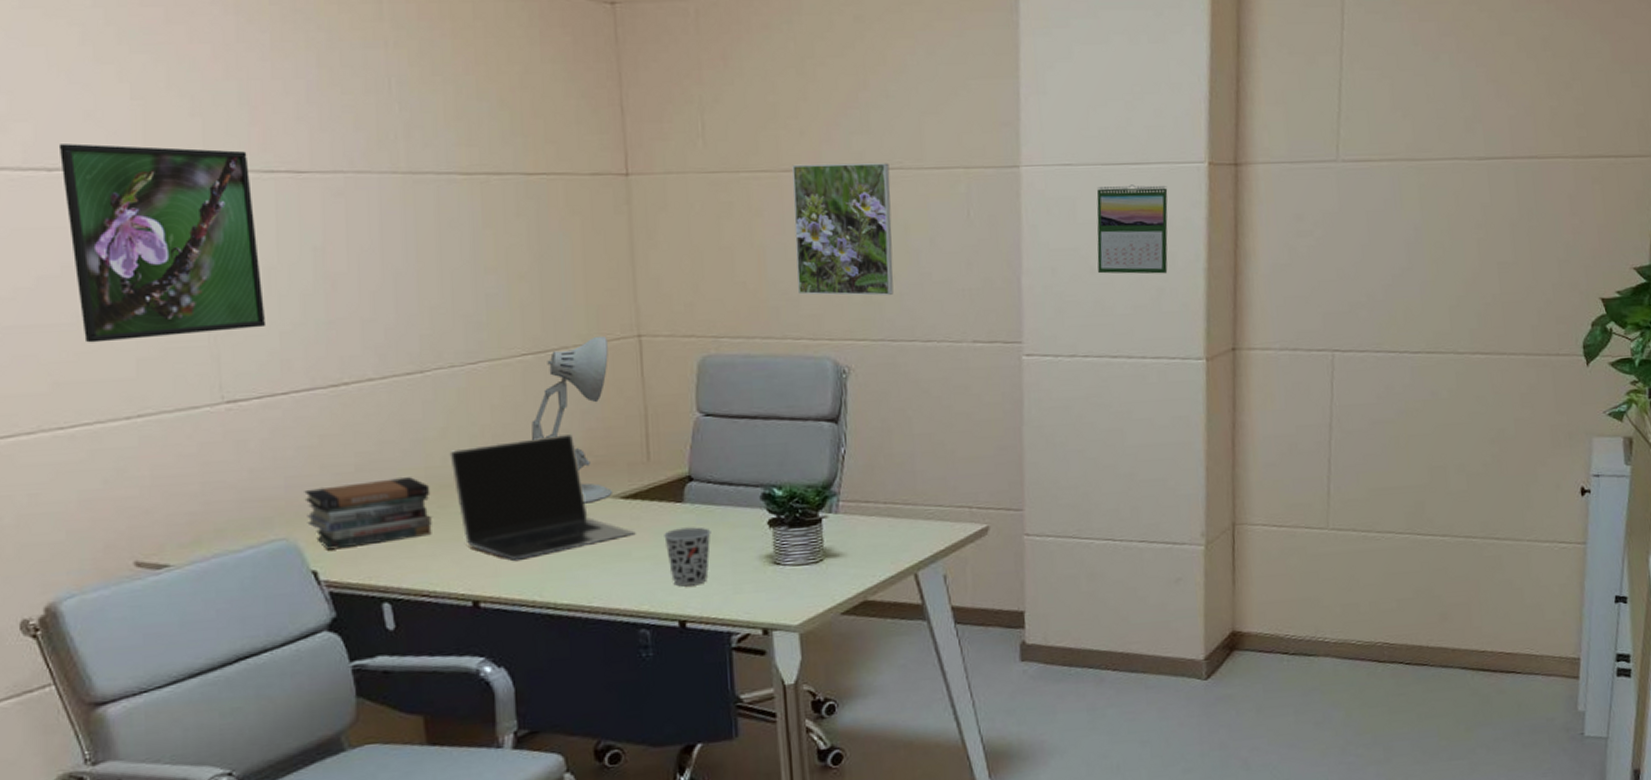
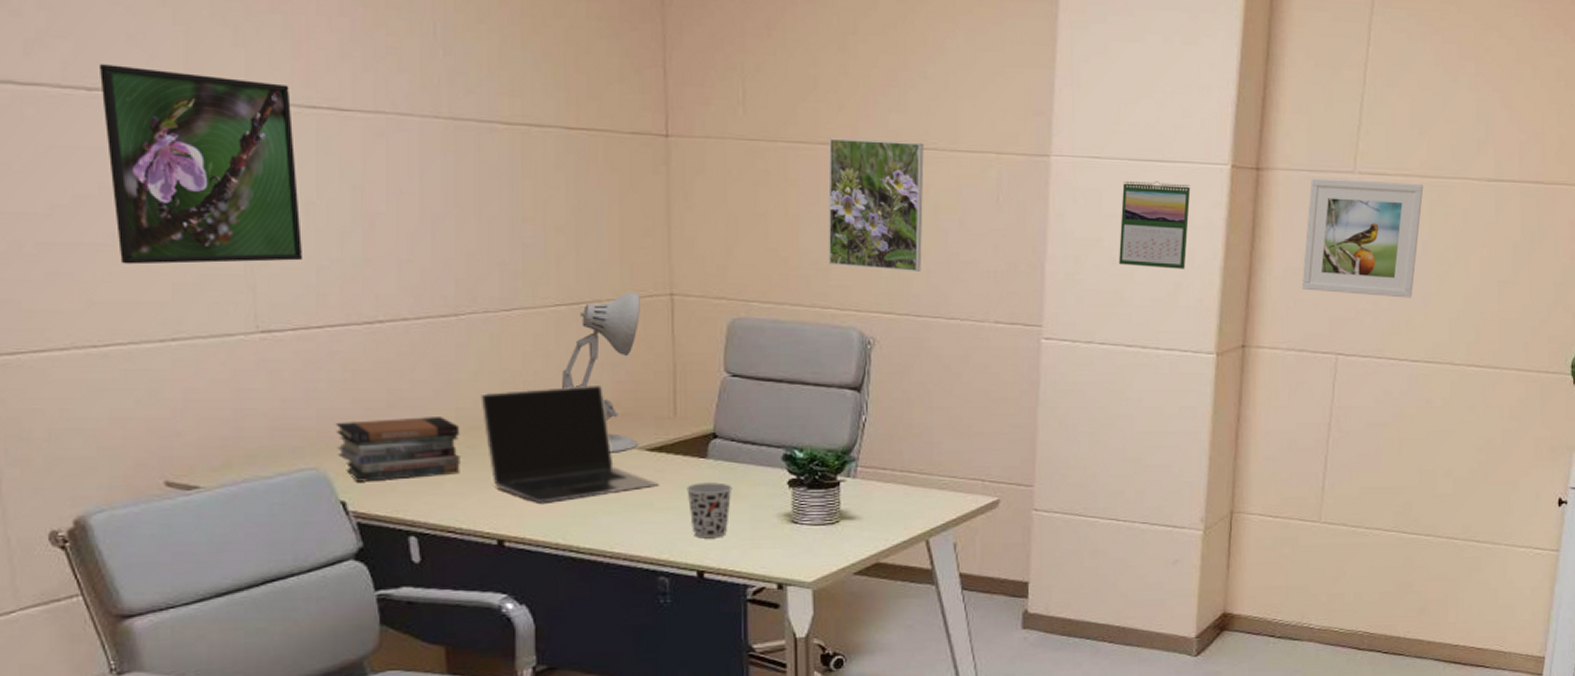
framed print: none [1290,167,1412,288] -> present [1301,178,1424,298]

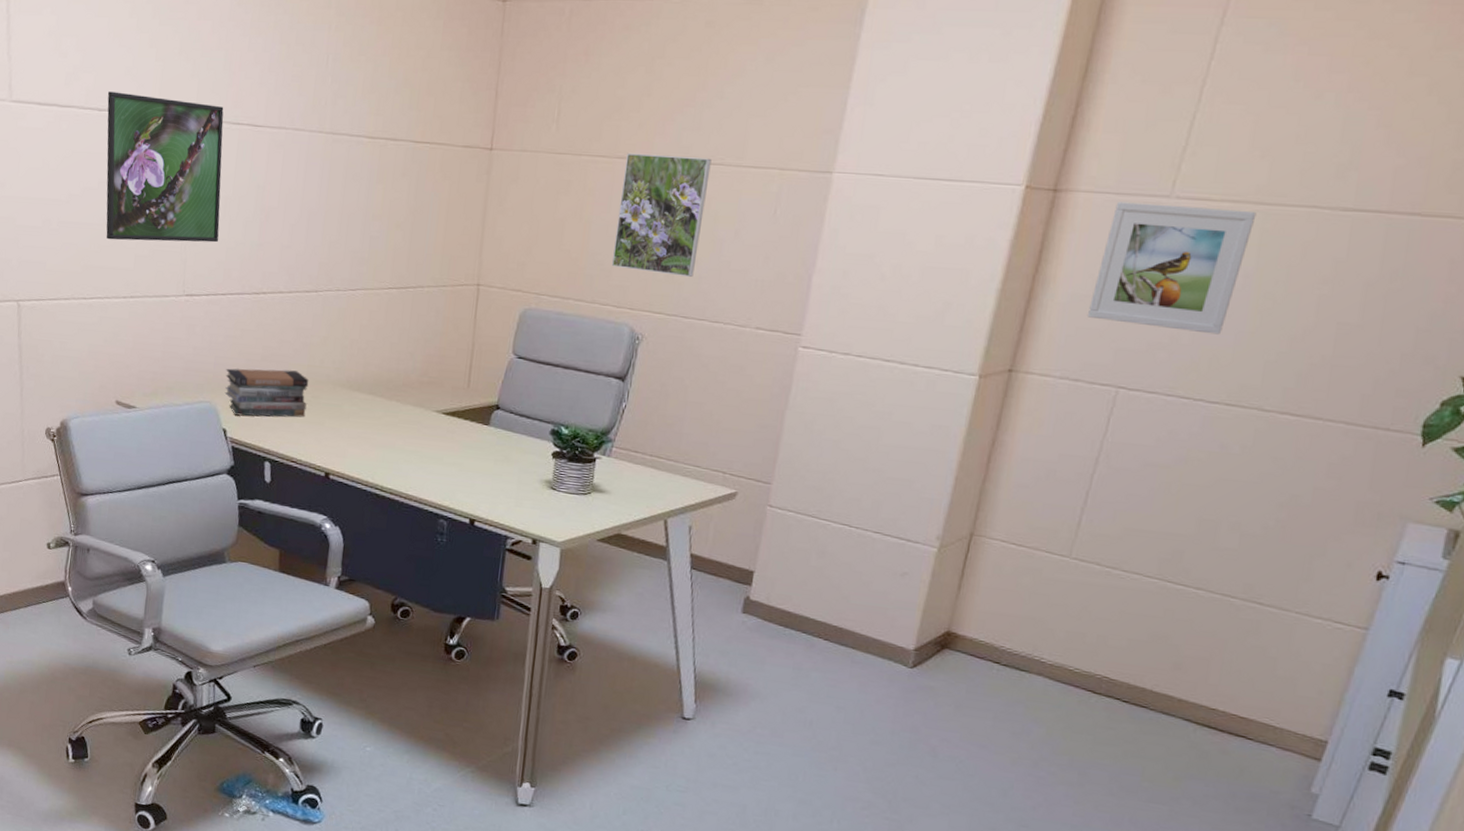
laptop: present [480,386,659,503] -> none [326,354,449,448]
desk lamp: present [562,292,640,453] -> none [386,280,454,414]
cup: present [687,482,733,539] -> none [469,445,507,494]
calendar: present [1119,181,1191,269] -> none [888,199,977,289]

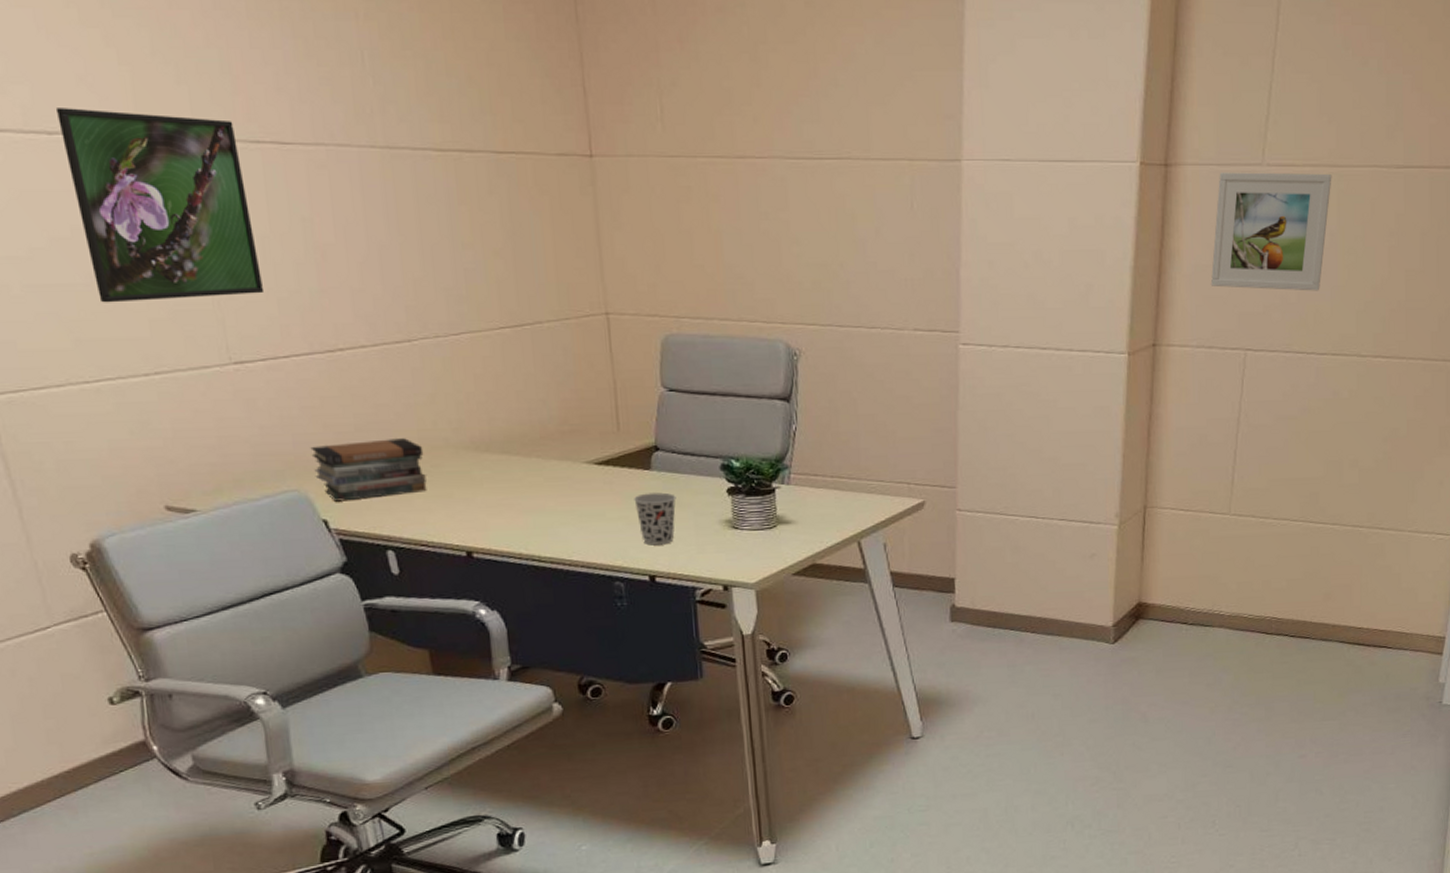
cup: none [469,445,507,494] -> present [634,492,676,546]
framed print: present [611,153,712,277] -> none [746,151,841,282]

